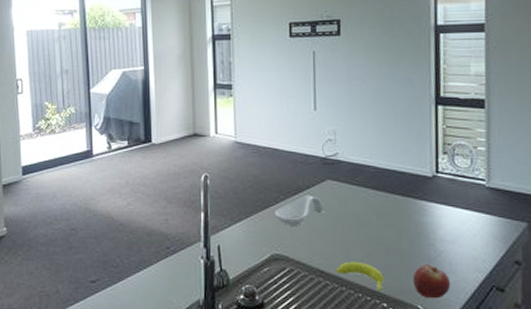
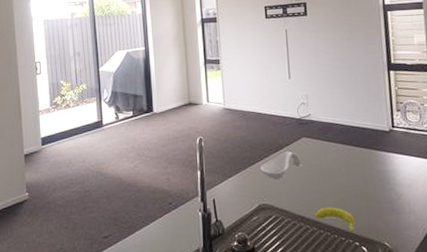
fruit: present [412,264,450,299] -> none [378,206,411,236]

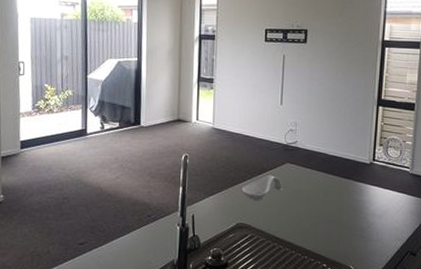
banana: present [314,207,355,232] -> none [288,230,325,255]

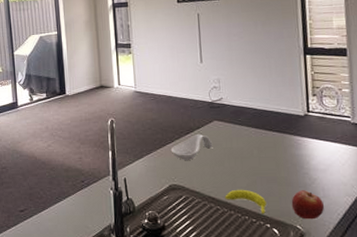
banana: none [288,230,325,255] -> present [225,189,267,214]
fruit: none [348,233,376,261] -> present [291,190,324,220]

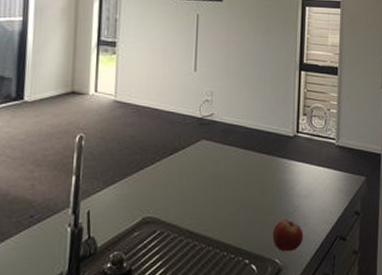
spoon rest: present [170,134,213,160] -> none [149,156,198,187]
banana: present [225,189,267,214] -> none [204,220,247,249]

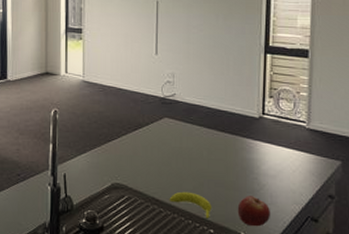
banana: none [204,220,247,249] -> present [169,191,212,219]

